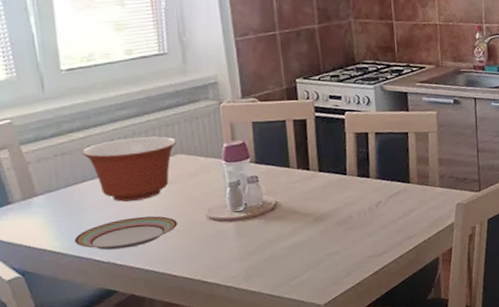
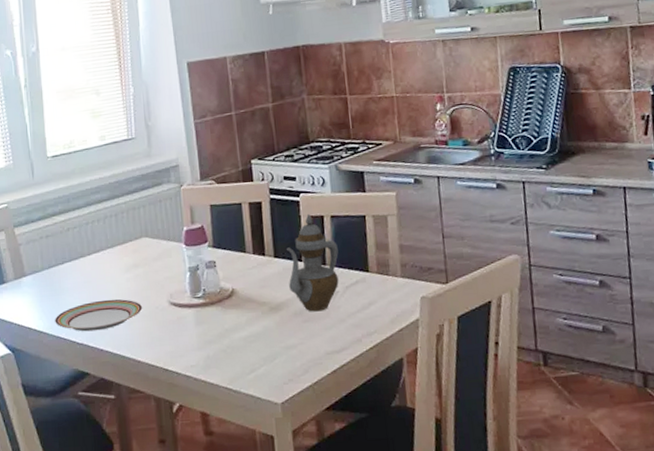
mixing bowl: present [82,136,177,202] -> none [63,219,143,284]
teapot: none [331,130,382,221] -> present [287,213,339,312]

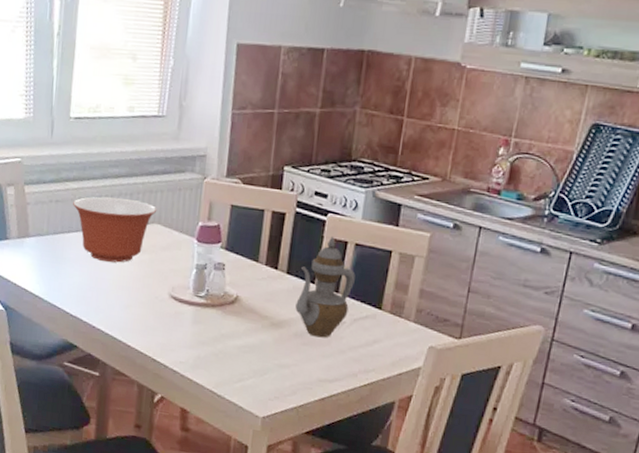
plate: present [55,299,143,332] -> none [52,277,142,308]
mixing bowl: none [63,219,143,284] -> present [73,197,157,263]

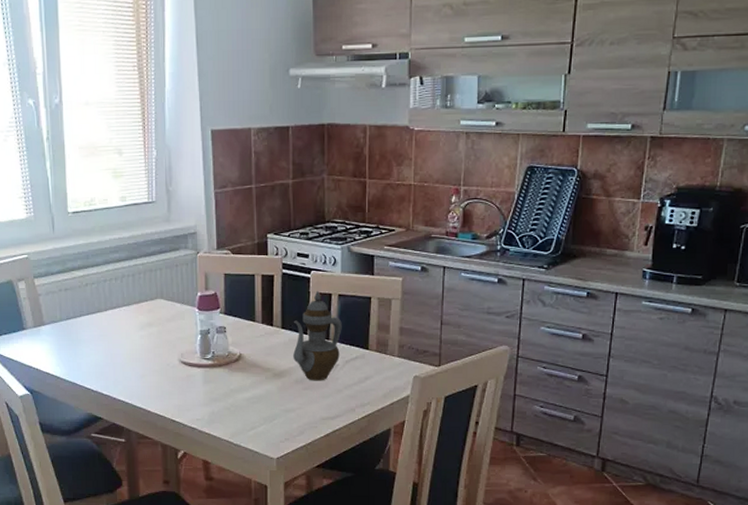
mixing bowl: present [73,197,157,263] -> none [81,280,159,338]

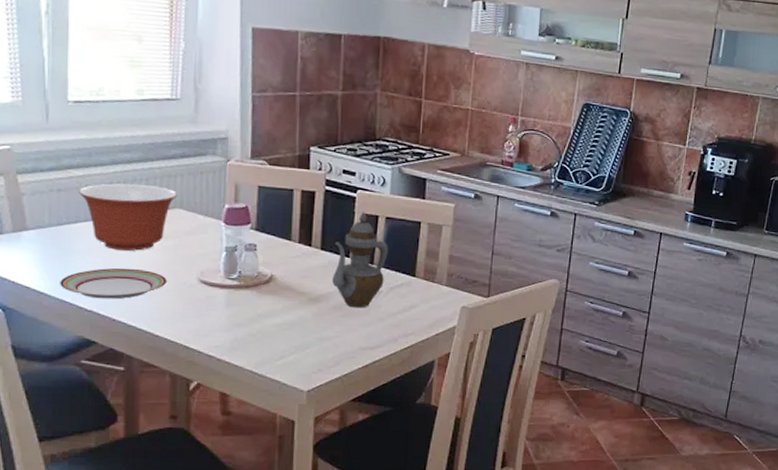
plate: none [71,353,155,381] -> present [60,268,168,300]
mixing bowl: none [81,280,159,338] -> present [79,183,178,251]

